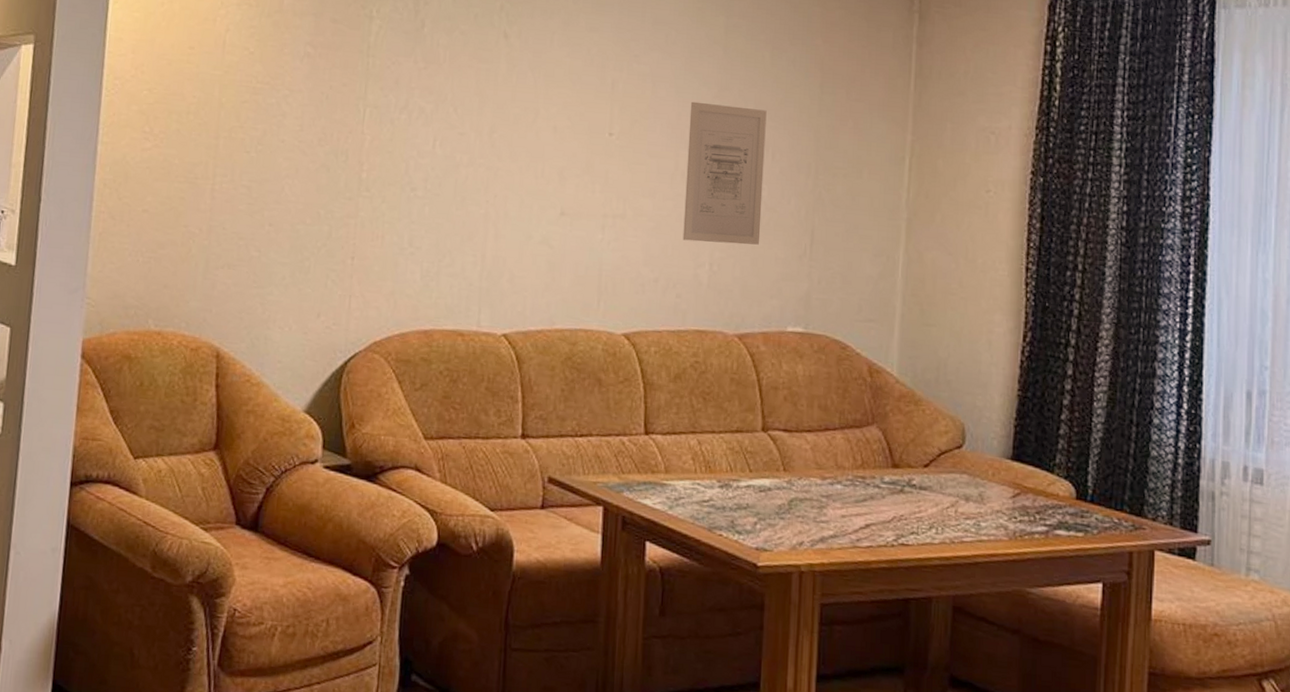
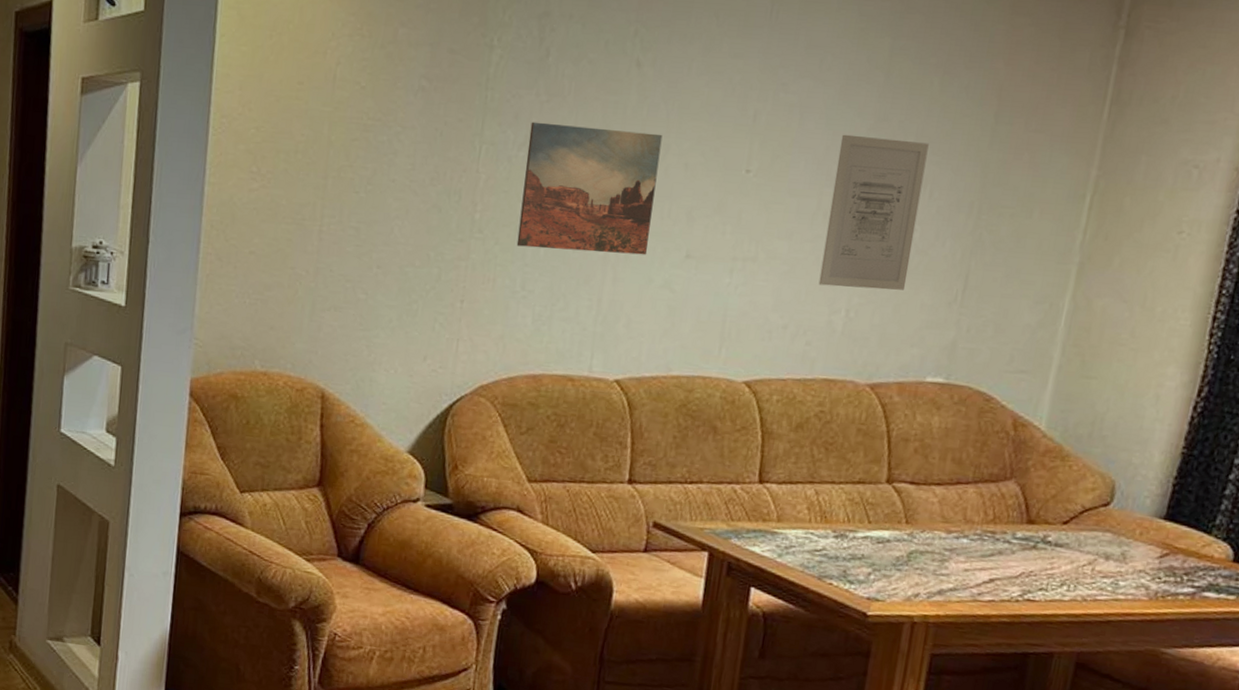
wall art: none [402,87,532,213] -> present [516,122,663,255]

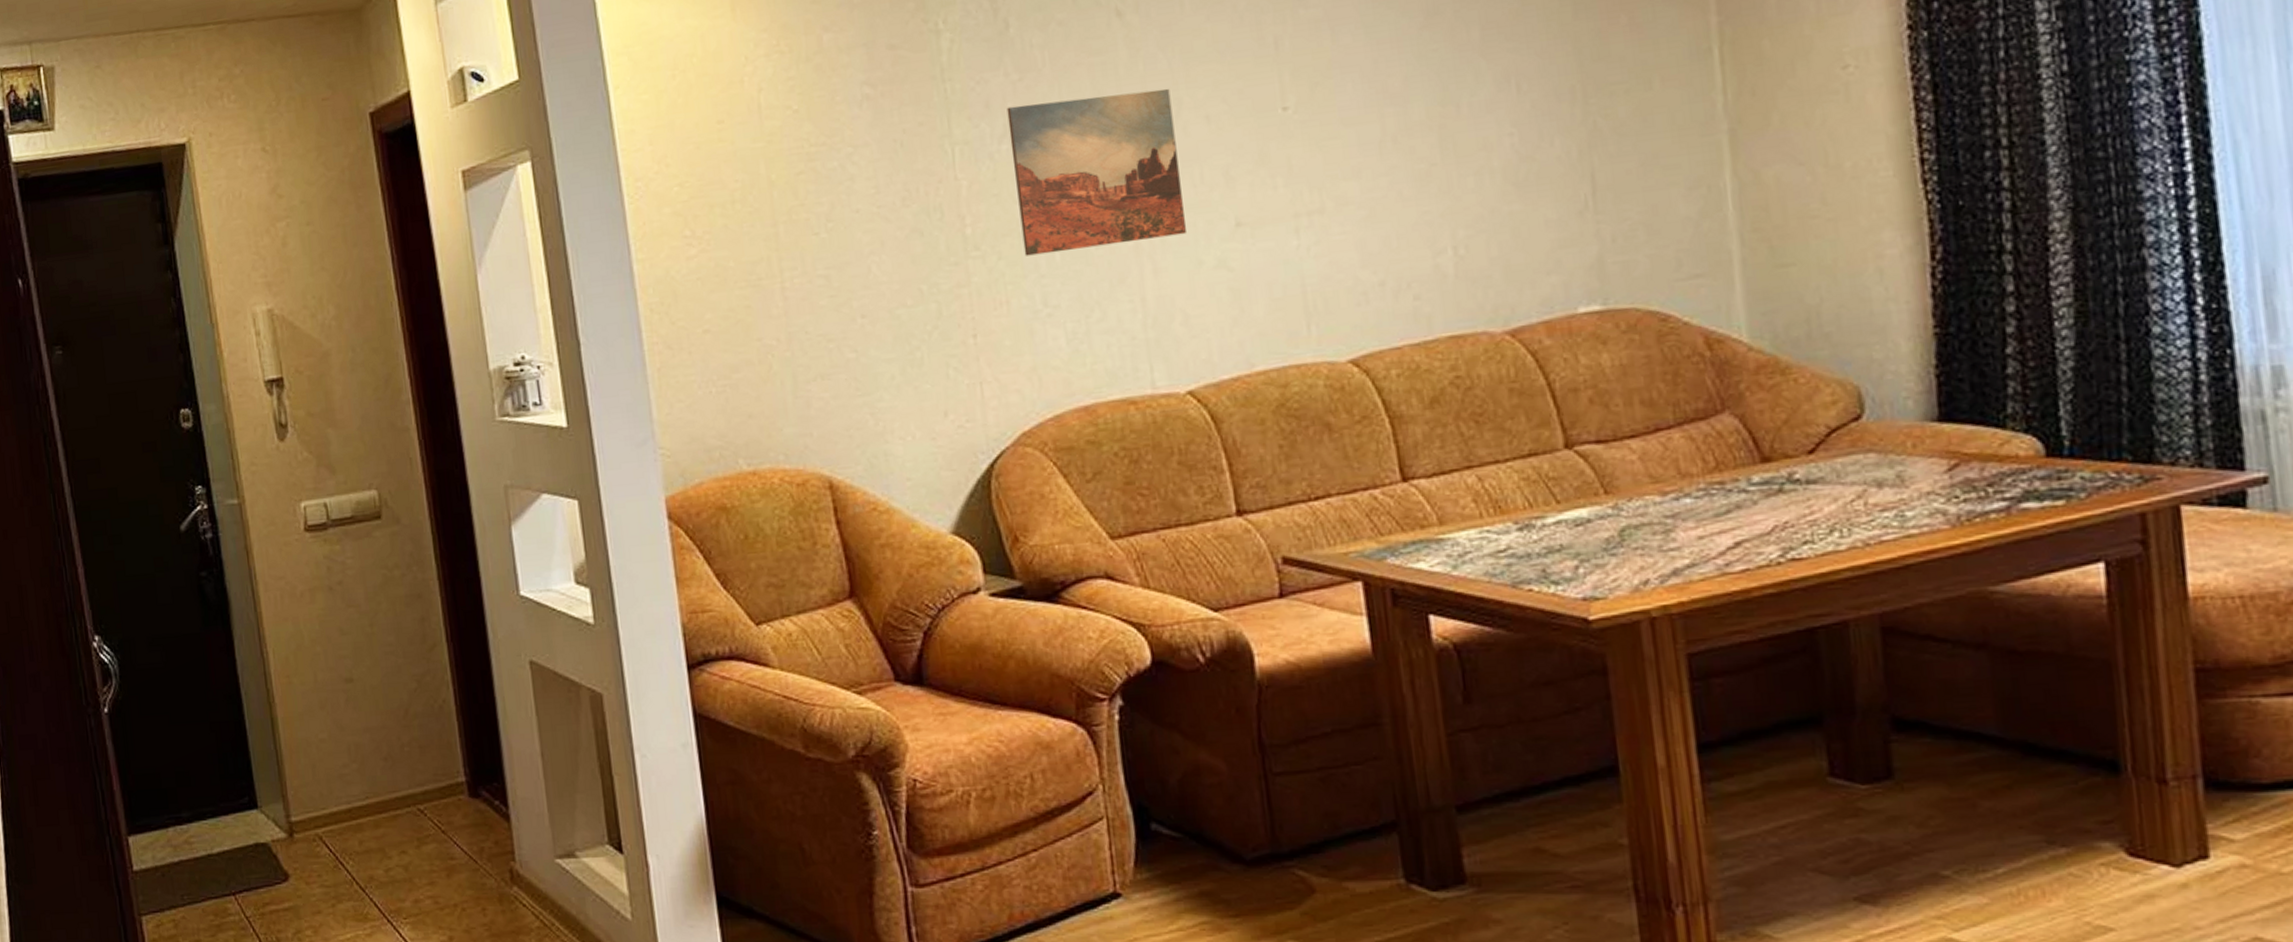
wall art: present [818,134,929,290] -> none [1388,29,1520,225]

